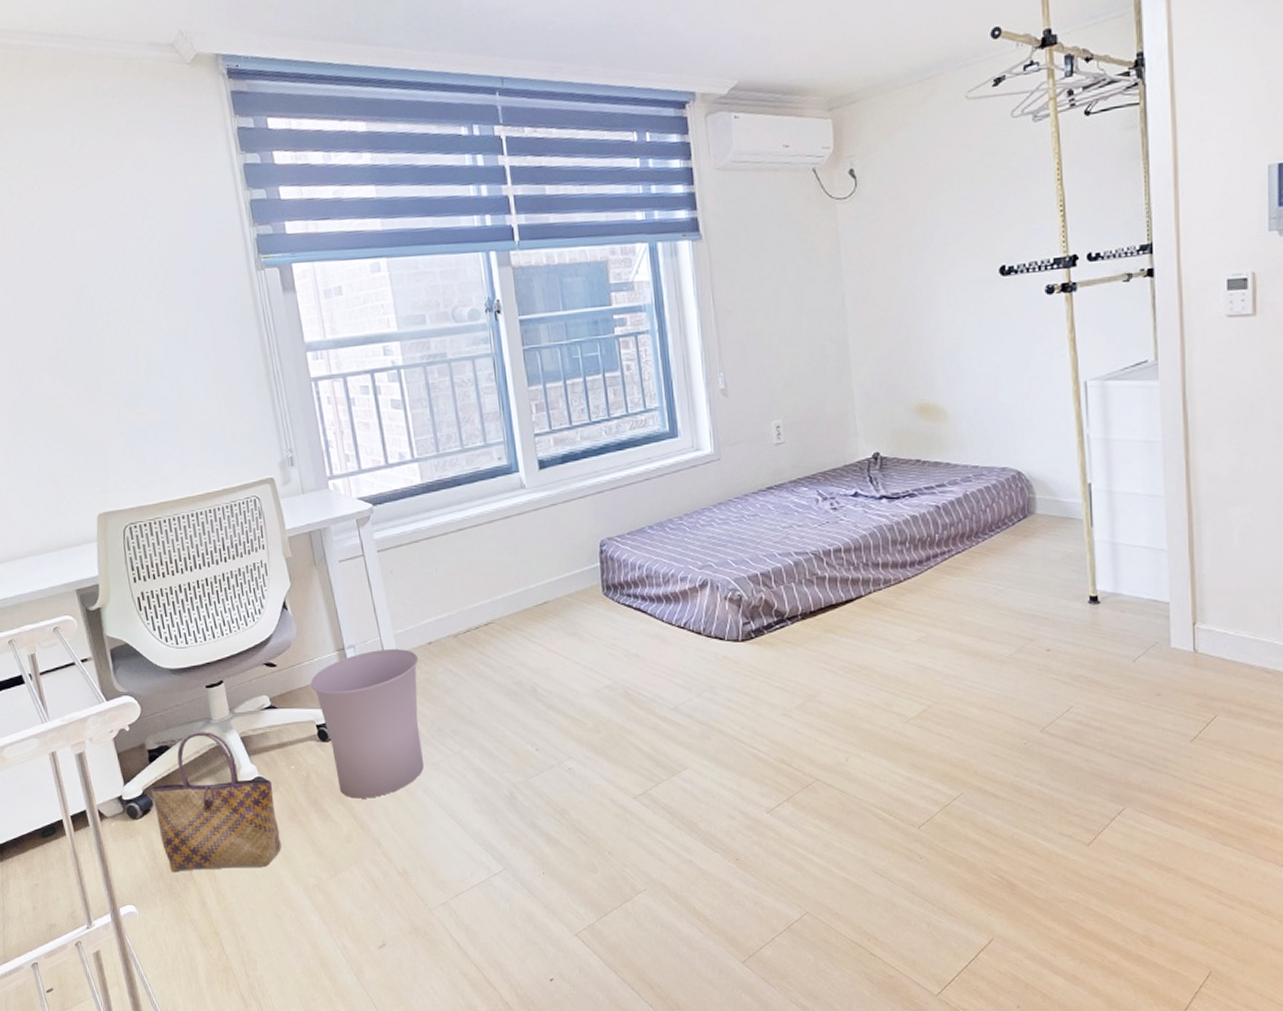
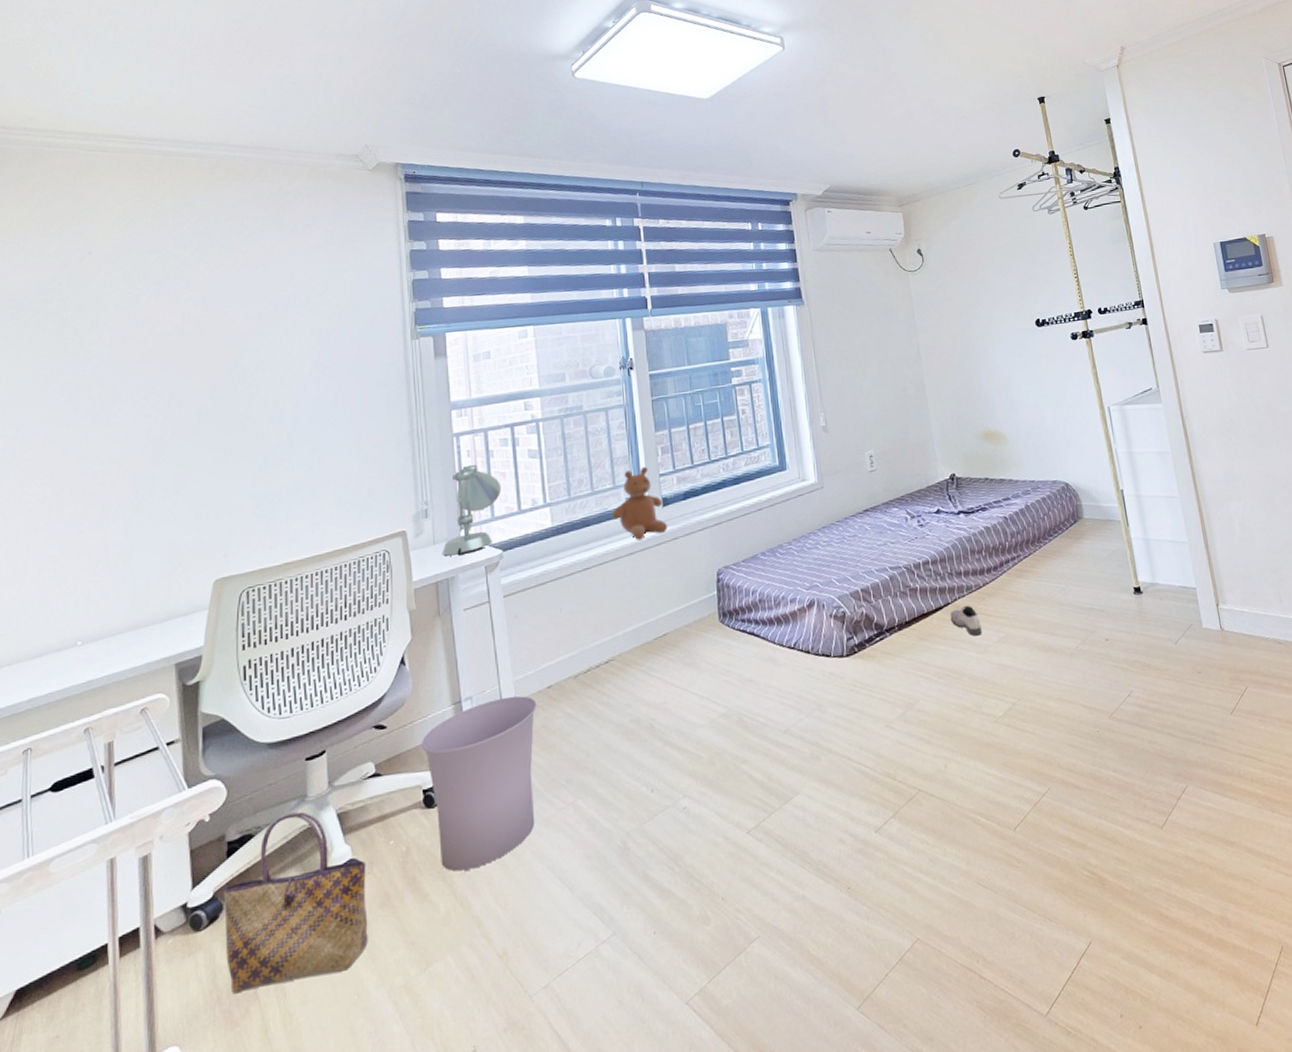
desk lamp: none [311,412,367,507] -> present [442,464,502,556]
teddy bear: none [484,424,546,505] -> present [611,466,668,541]
shoe: none [862,599,898,633] -> present [950,605,982,636]

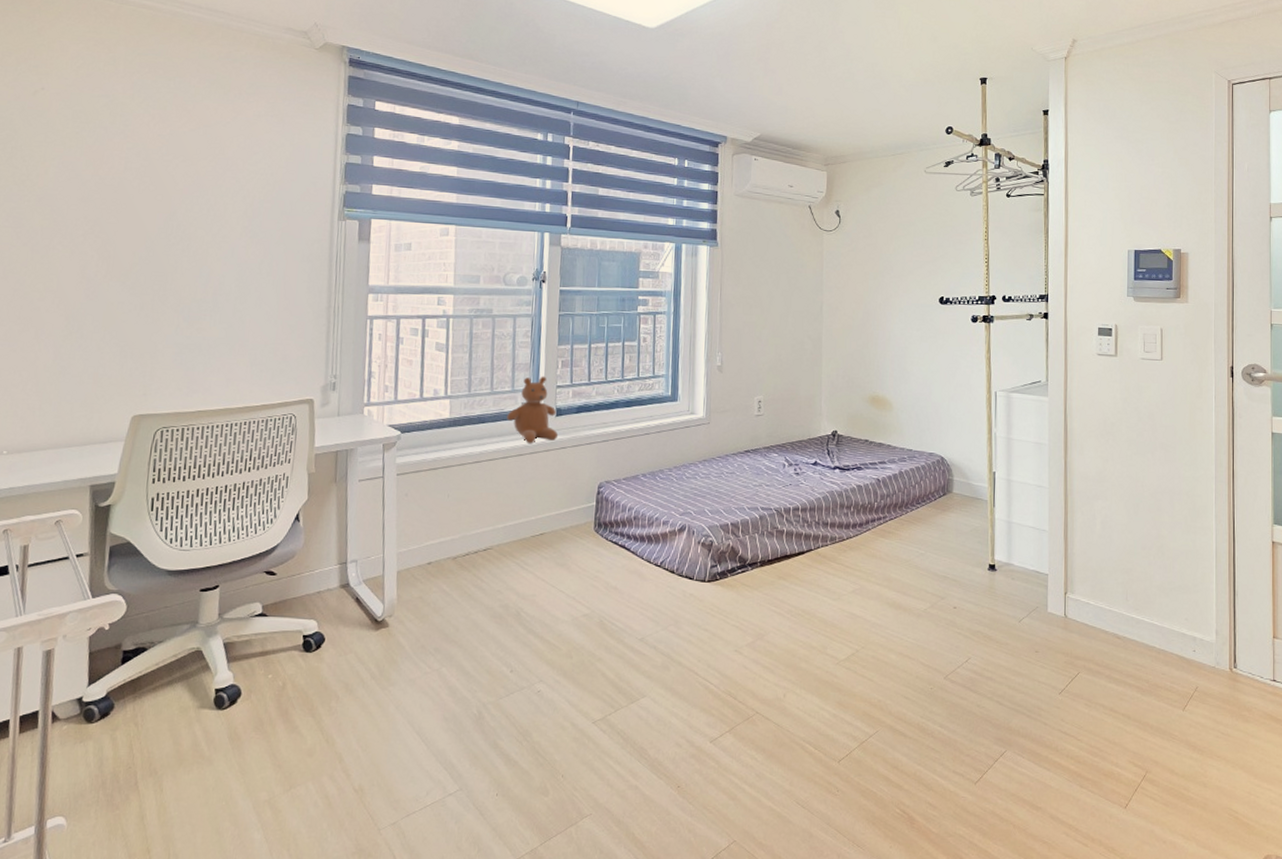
tote bag: present [223,811,368,994] -> none [113,635,245,782]
waste bin: present [421,696,537,872] -> none [305,565,416,712]
desk lamp: present [442,464,502,556] -> none [344,348,407,431]
shoe: present [950,605,982,636] -> none [810,554,839,584]

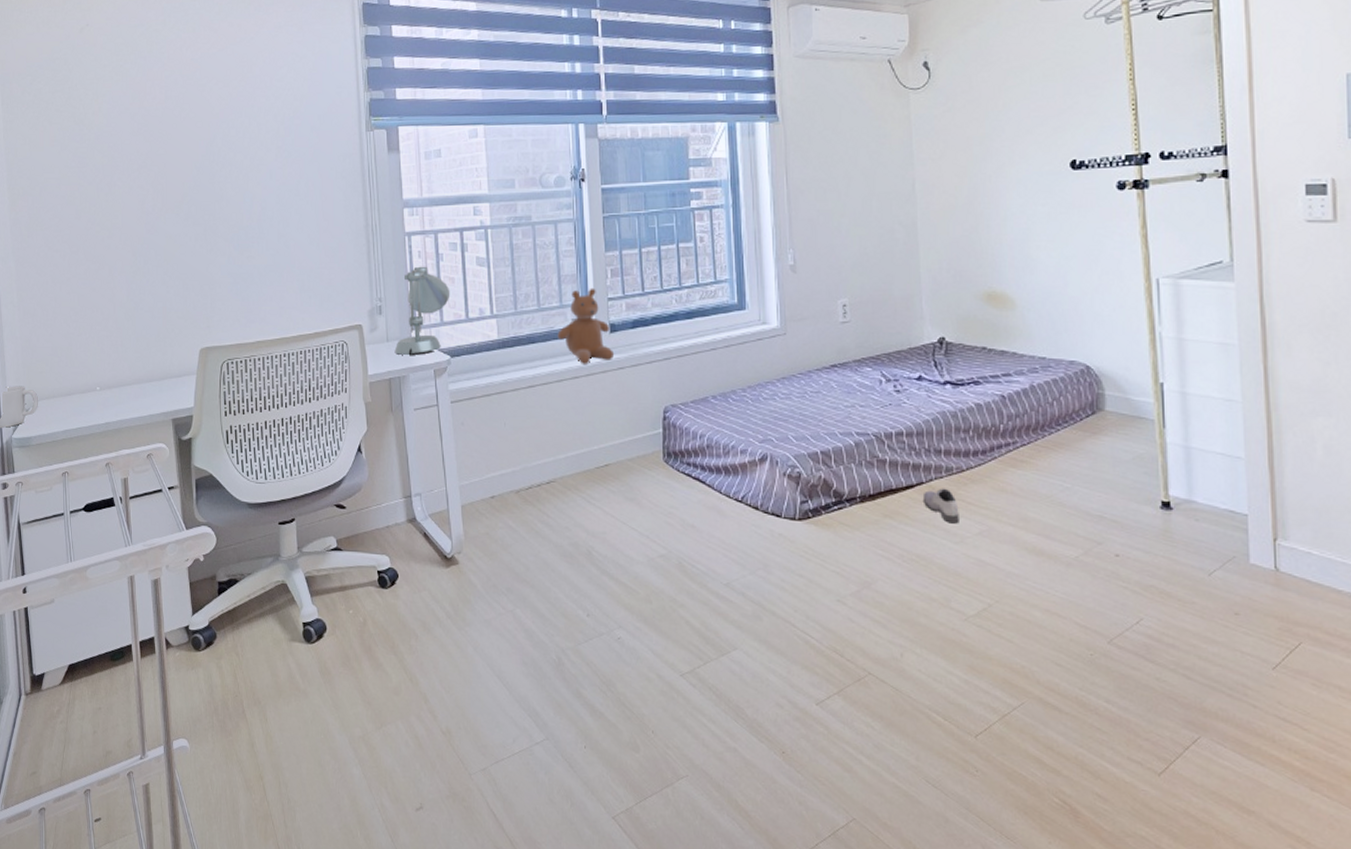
desk lamp: none [344,348,407,431] -> present [394,266,450,356]
shoe: none [810,554,839,584] -> present [922,488,959,524]

